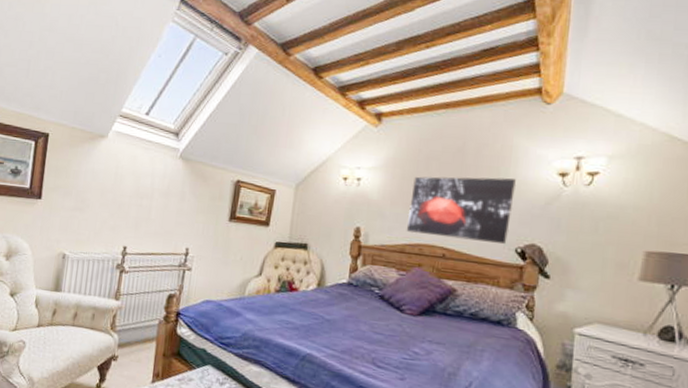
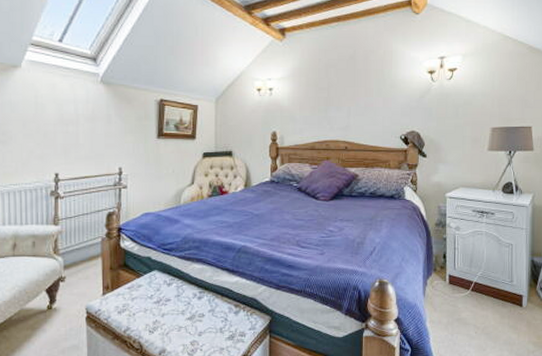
wall art: present [406,176,516,245] -> none [314,79,397,134]

